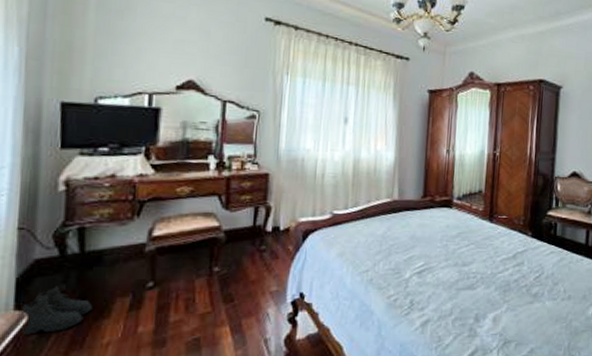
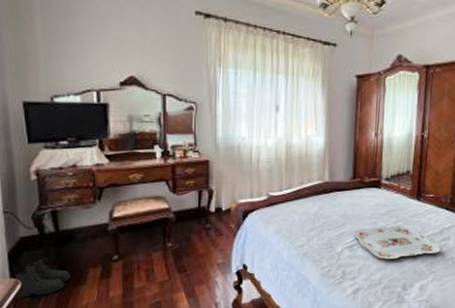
serving tray: none [423,248,514,287] -> present [353,225,441,260]

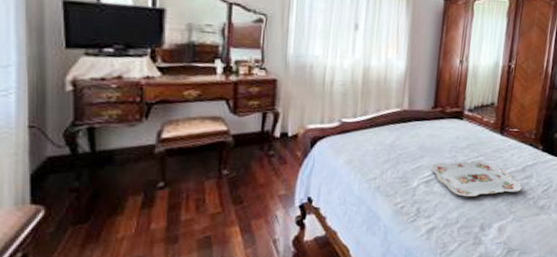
boots: present [15,258,71,297] -> none [36,182,106,227]

